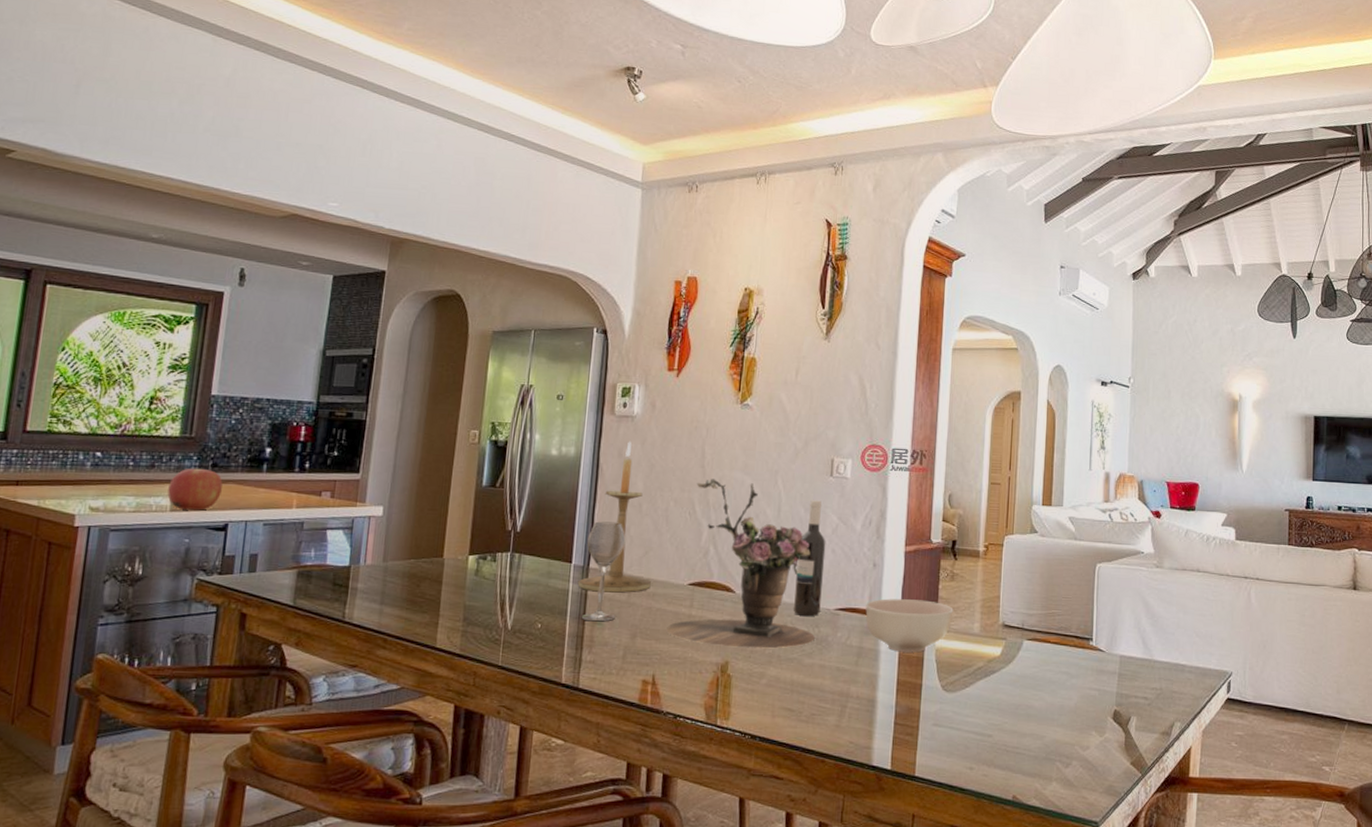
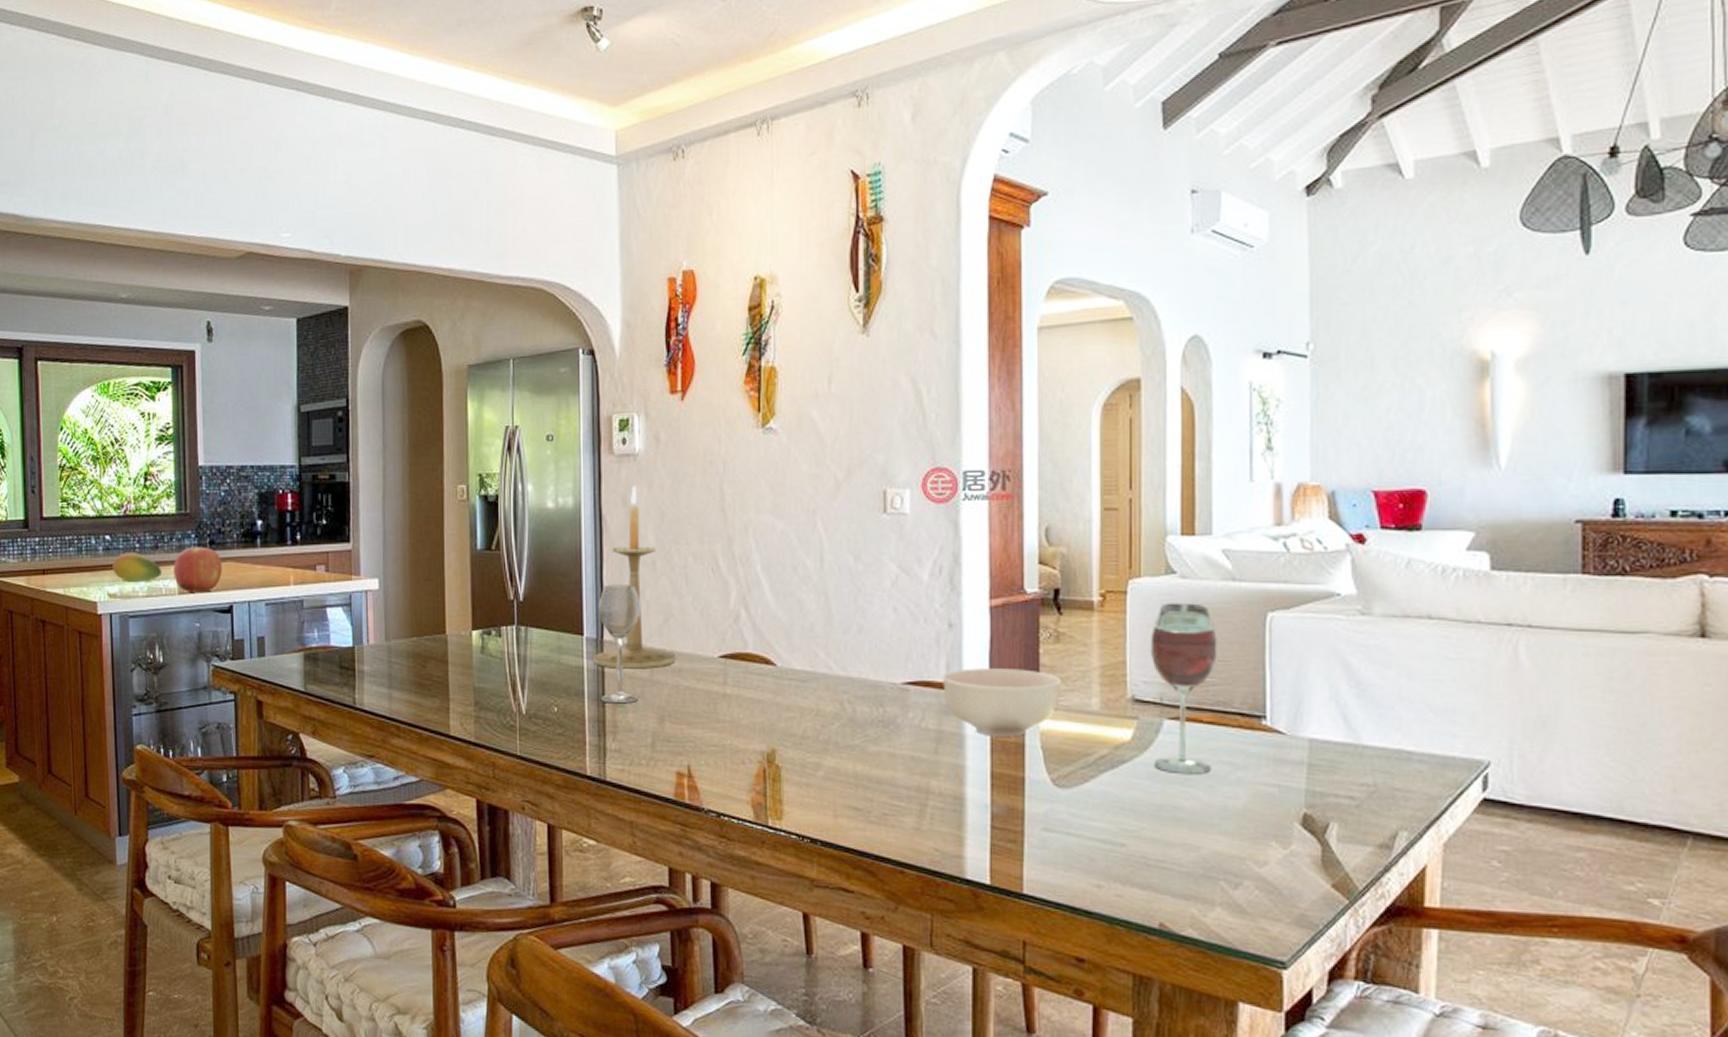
fruit: none [99,469,156,498] -> present [112,552,162,582]
flower arrangement: present [666,479,815,649] -> none [699,525,880,734]
wine bottle: present [794,500,826,616] -> none [850,545,885,692]
wineglass: none [1015,554,1063,681] -> present [1150,603,1217,774]

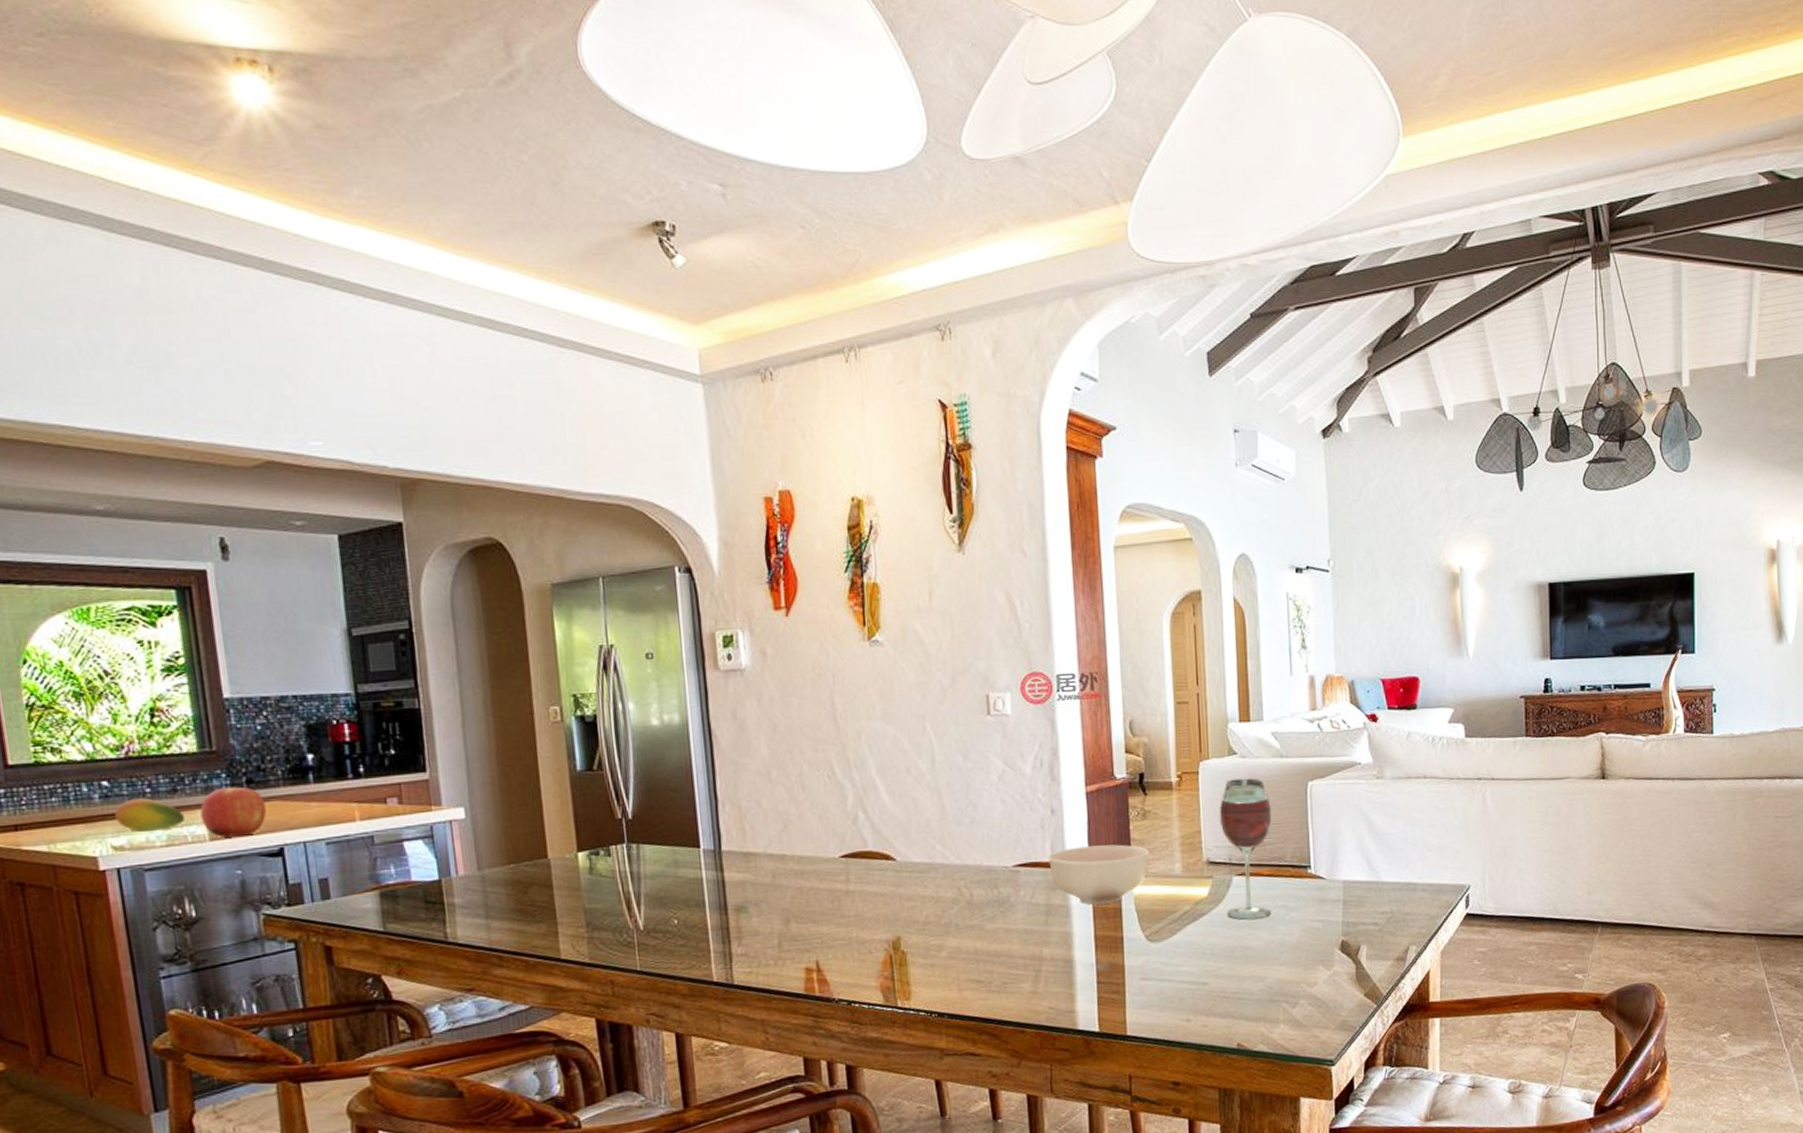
candlestick: present [592,486,675,669] -> none [711,700,797,877]
wineglass: present [597,584,641,704] -> none [713,795,762,911]

